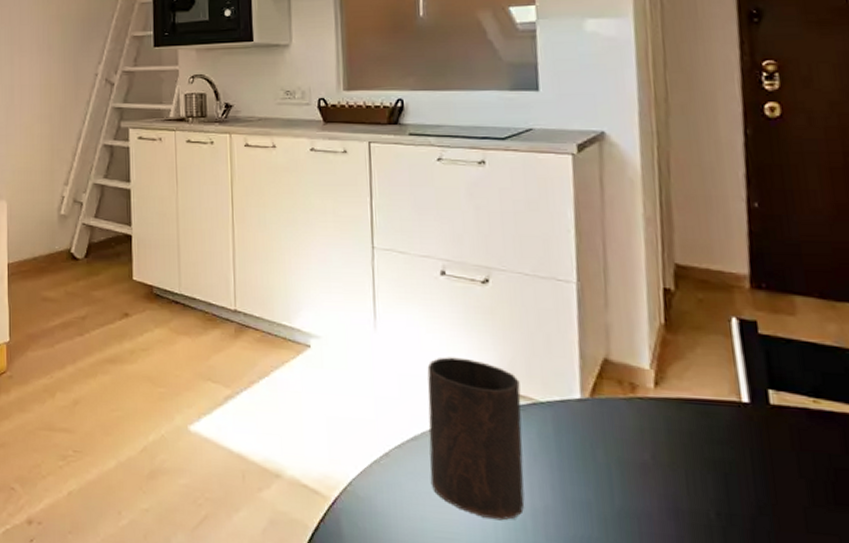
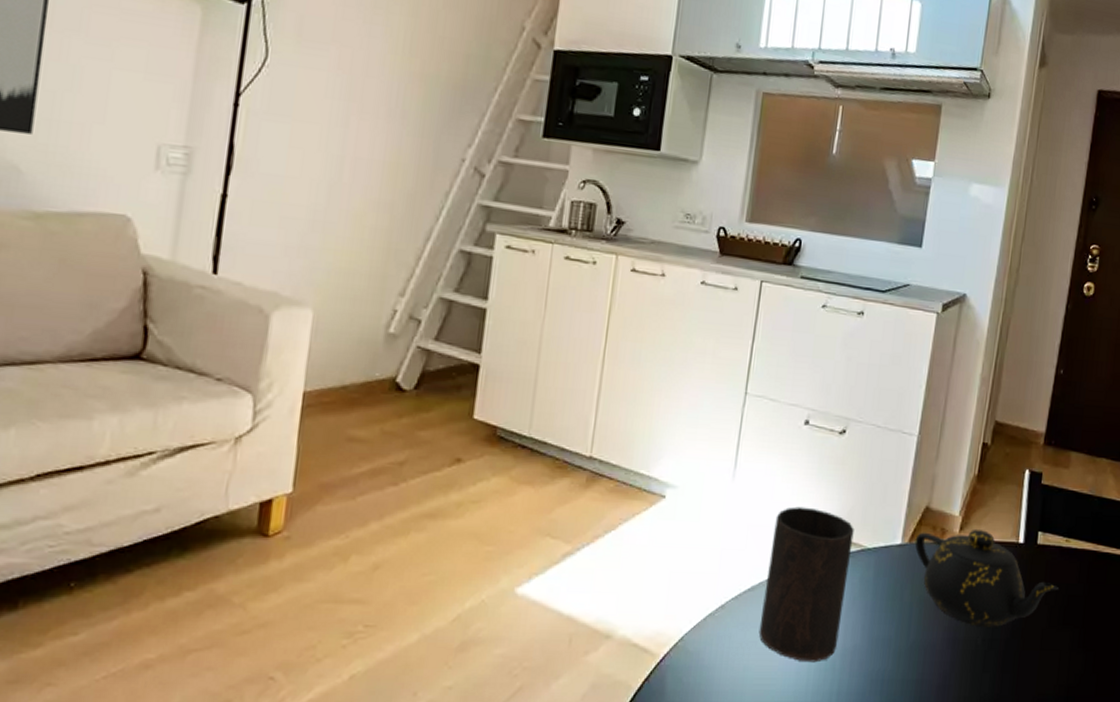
teapot: none [597,384,817,501] -> present [915,528,1059,628]

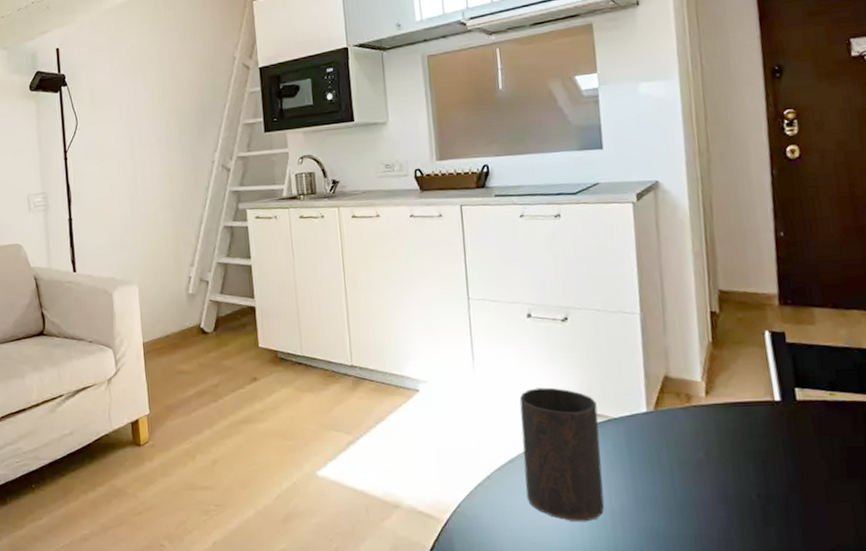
teapot: present [915,528,1059,628] -> none [660,391,833,484]

